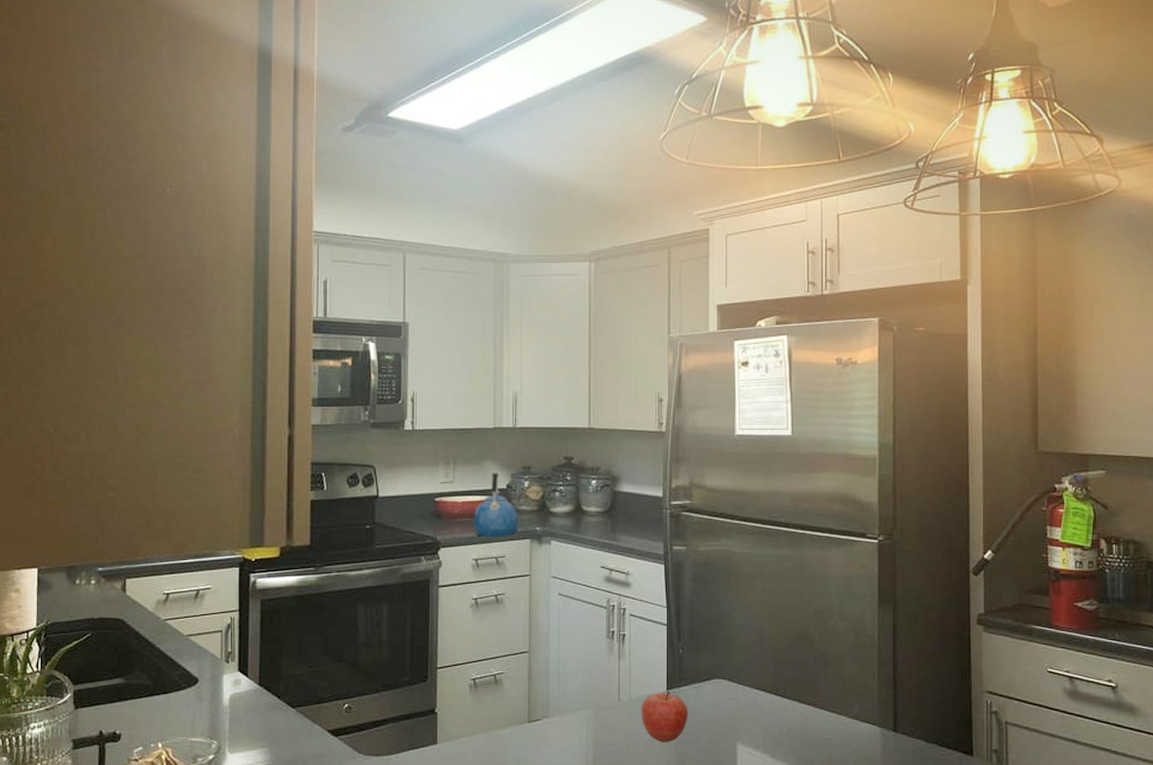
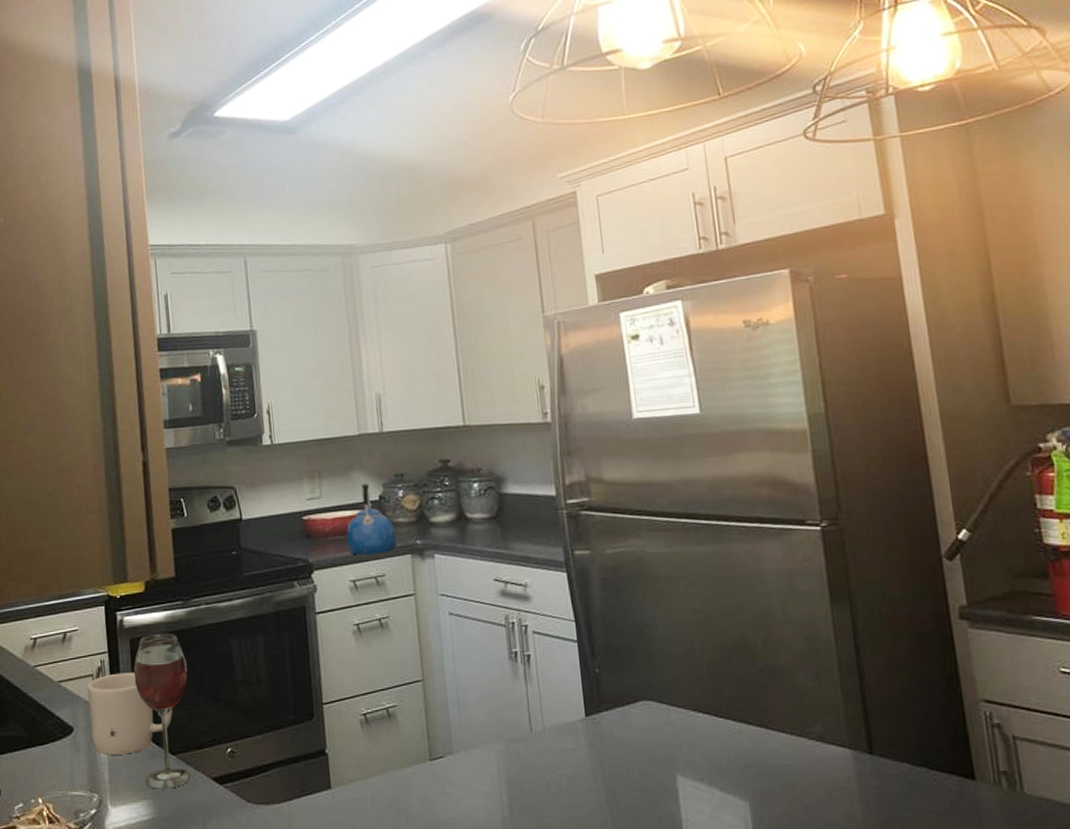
mug: none [215,630,297,706] -> present [87,672,173,755]
wineglass: none [262,596,313,739] -> present [133,633,191,789]
fruit: present [641,691,688,743] -> none [557,717,615,778]

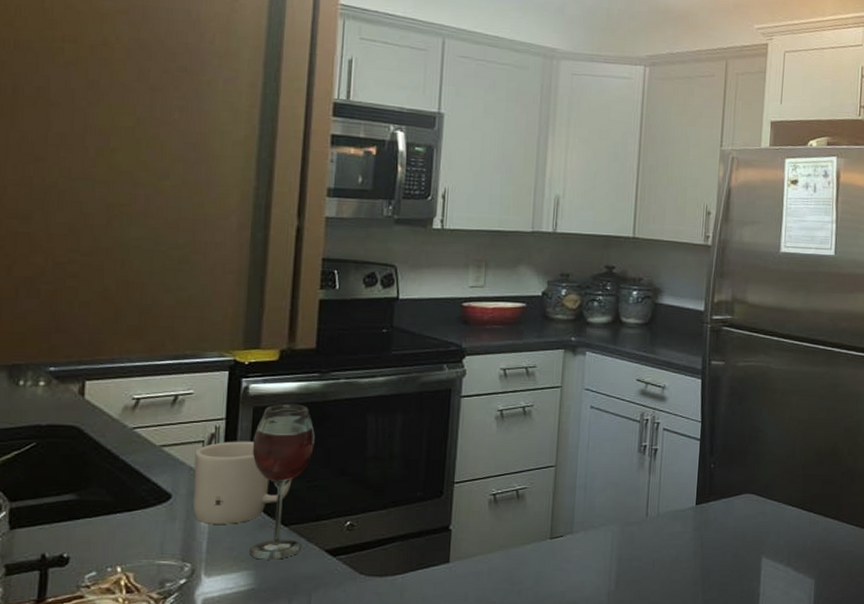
kettle: present [346,483,397,555] -> none [503,278,553,346]

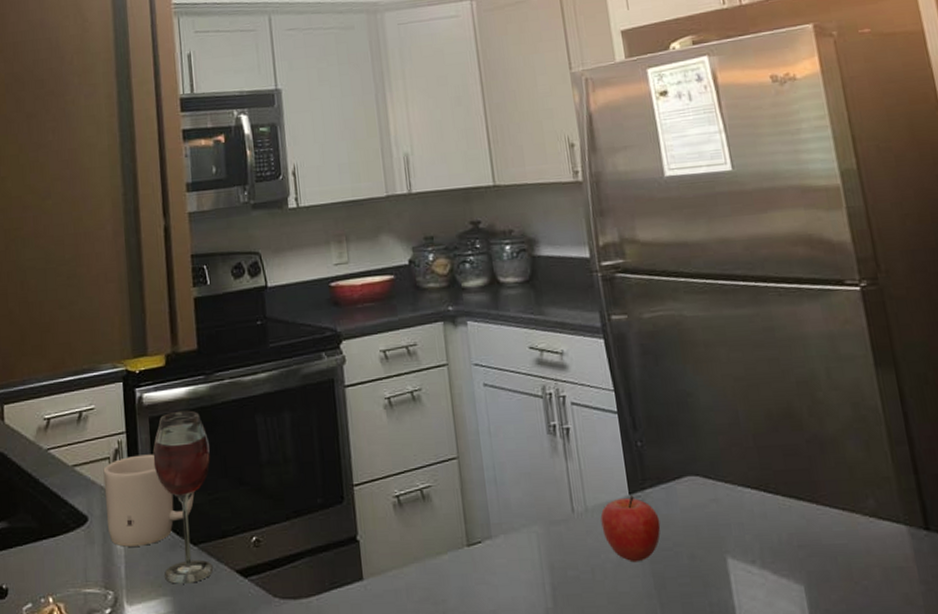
fruit: none [668,506,716,558] -> present [600,495,661,563]

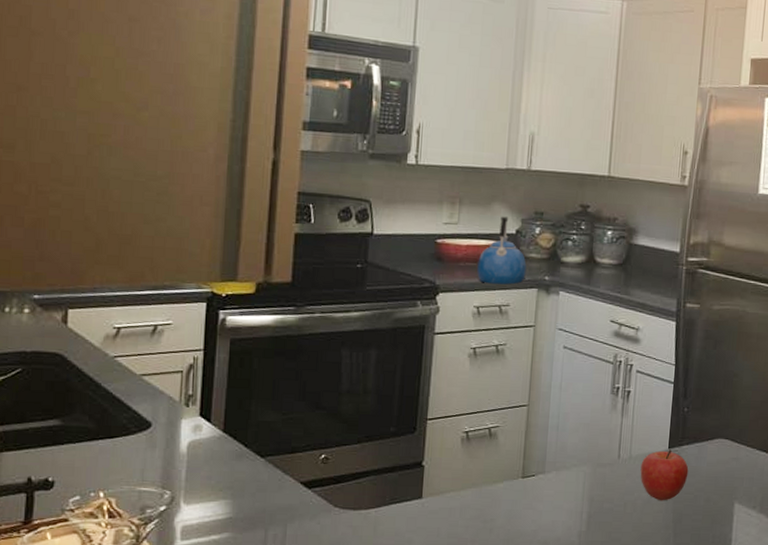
mug: present [103,454,195,547] -> none [172,372,268,454]
wineglass: present [152,410,213,584] -> none [227,336,291,490]
kettle: none [375,247,428,324] -> present [477,216,527,285]

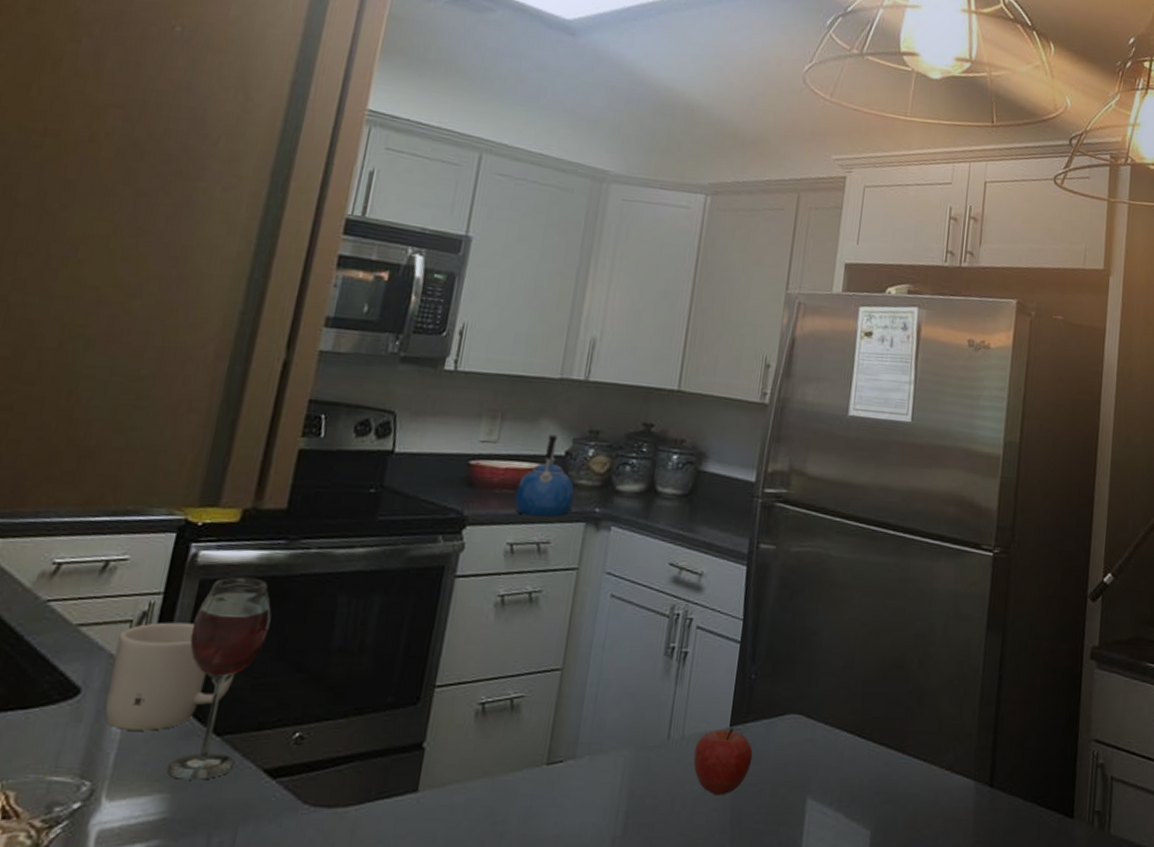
mug: none [172,372,268,454] -> present [104,622,235,731]
wineglass: none [227,336,291,490] -> present [167,577,272,780]

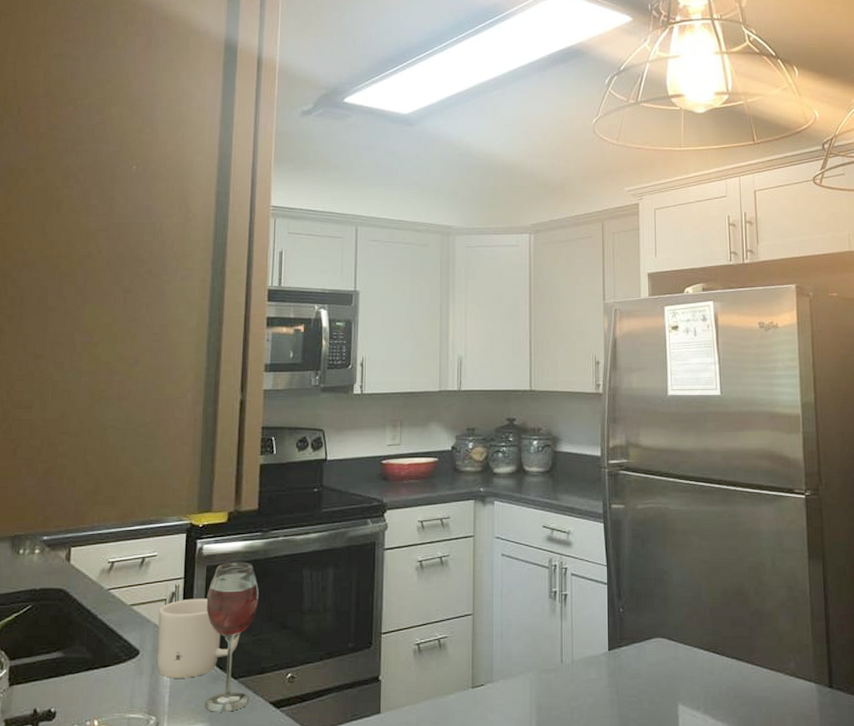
kettle: present [514,434,575,518] -> none [419,435,463,498]
fruit: present [693,727,753,796] -> none [583,651,630,706]

